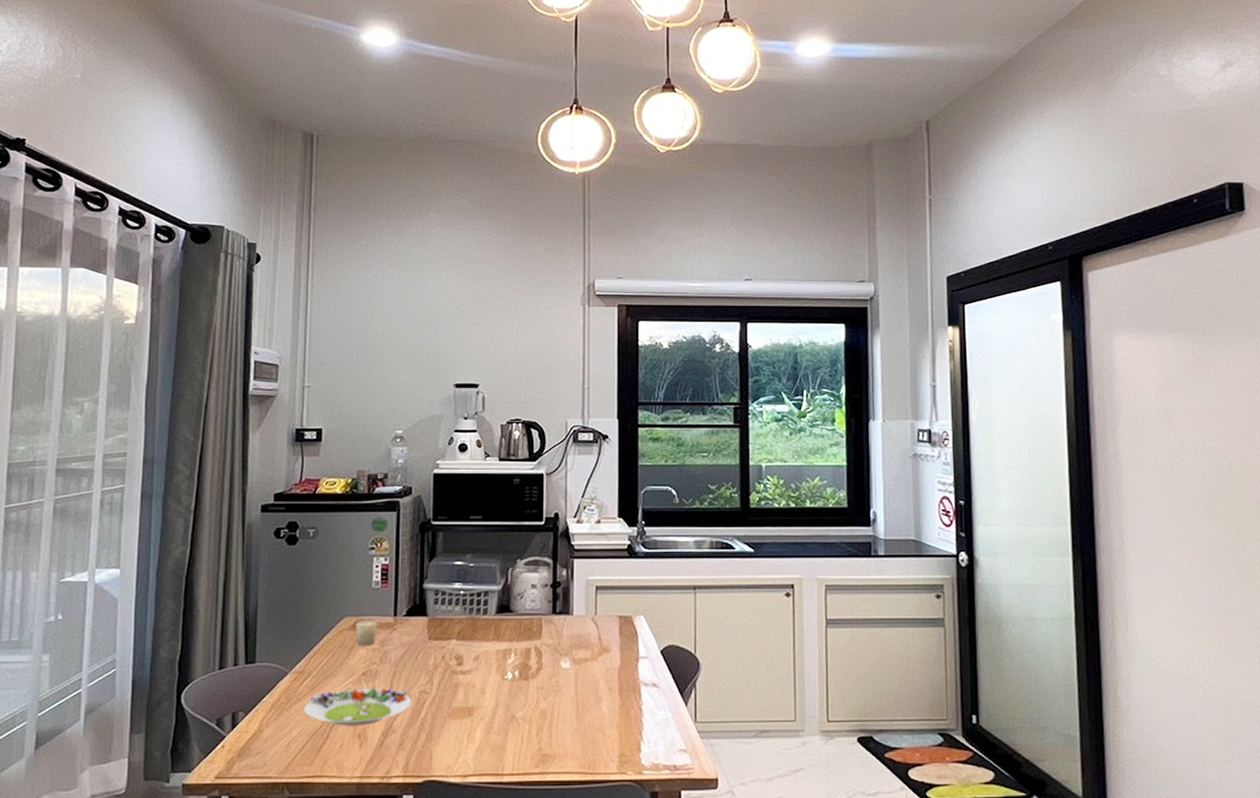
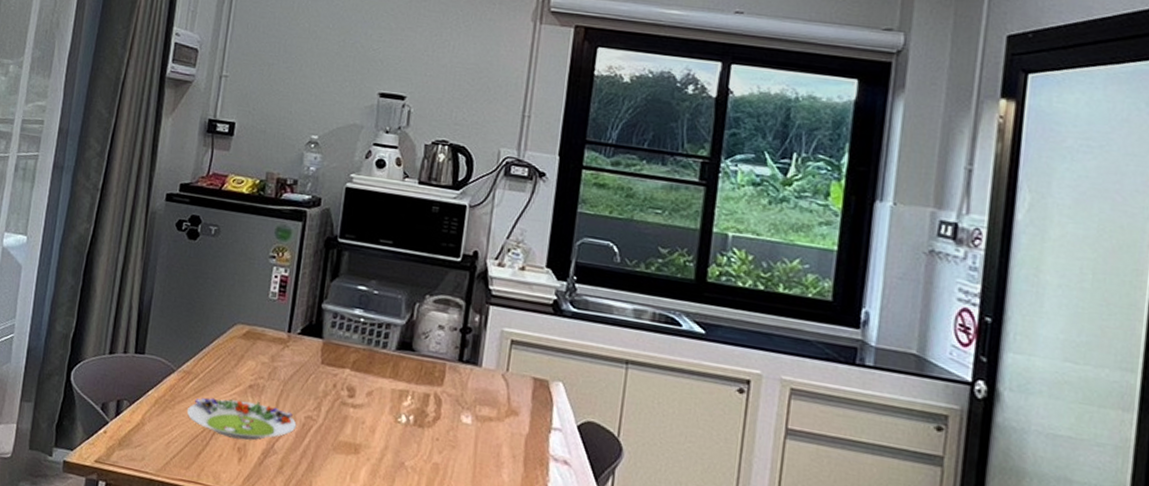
candle: present [356,620,377,647] -> none [246,331,270,360]

